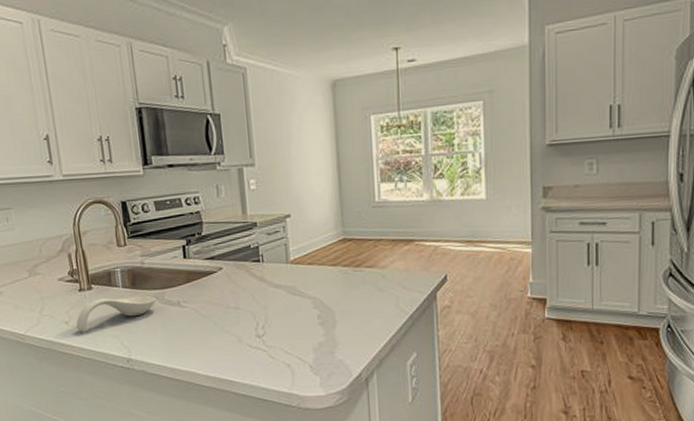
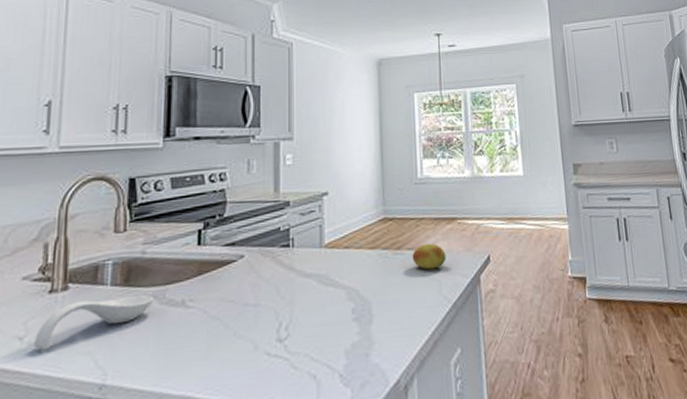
fruit: none [370,262,404,286] -> present [412,243,446,270]

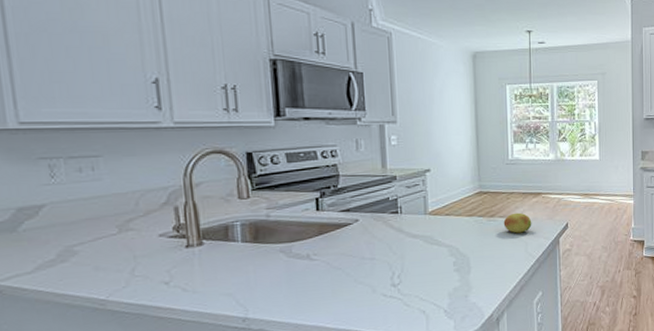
spoon rest: present [34,295,153,350] -> none [179,250,282,292]

